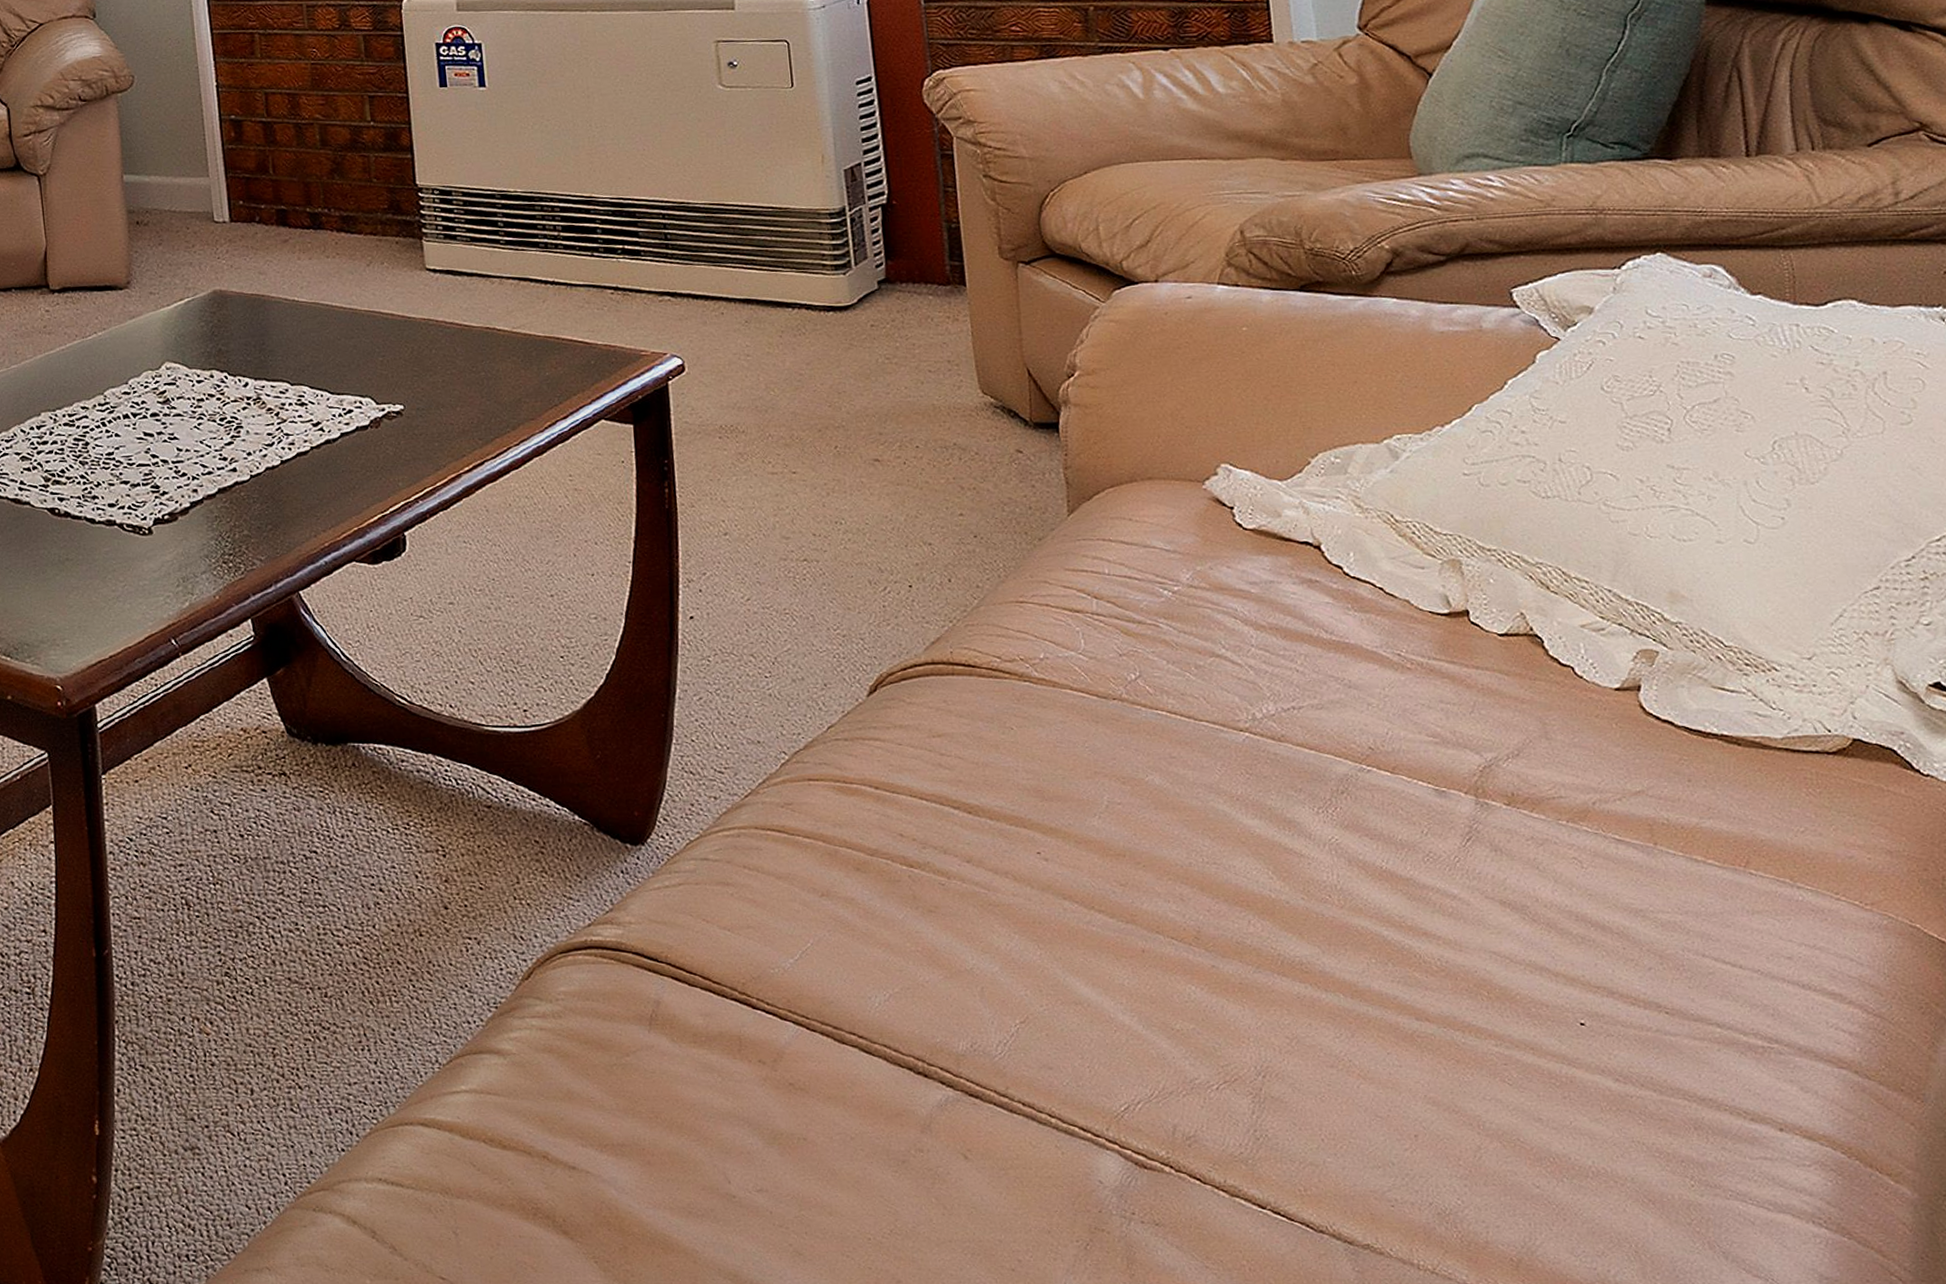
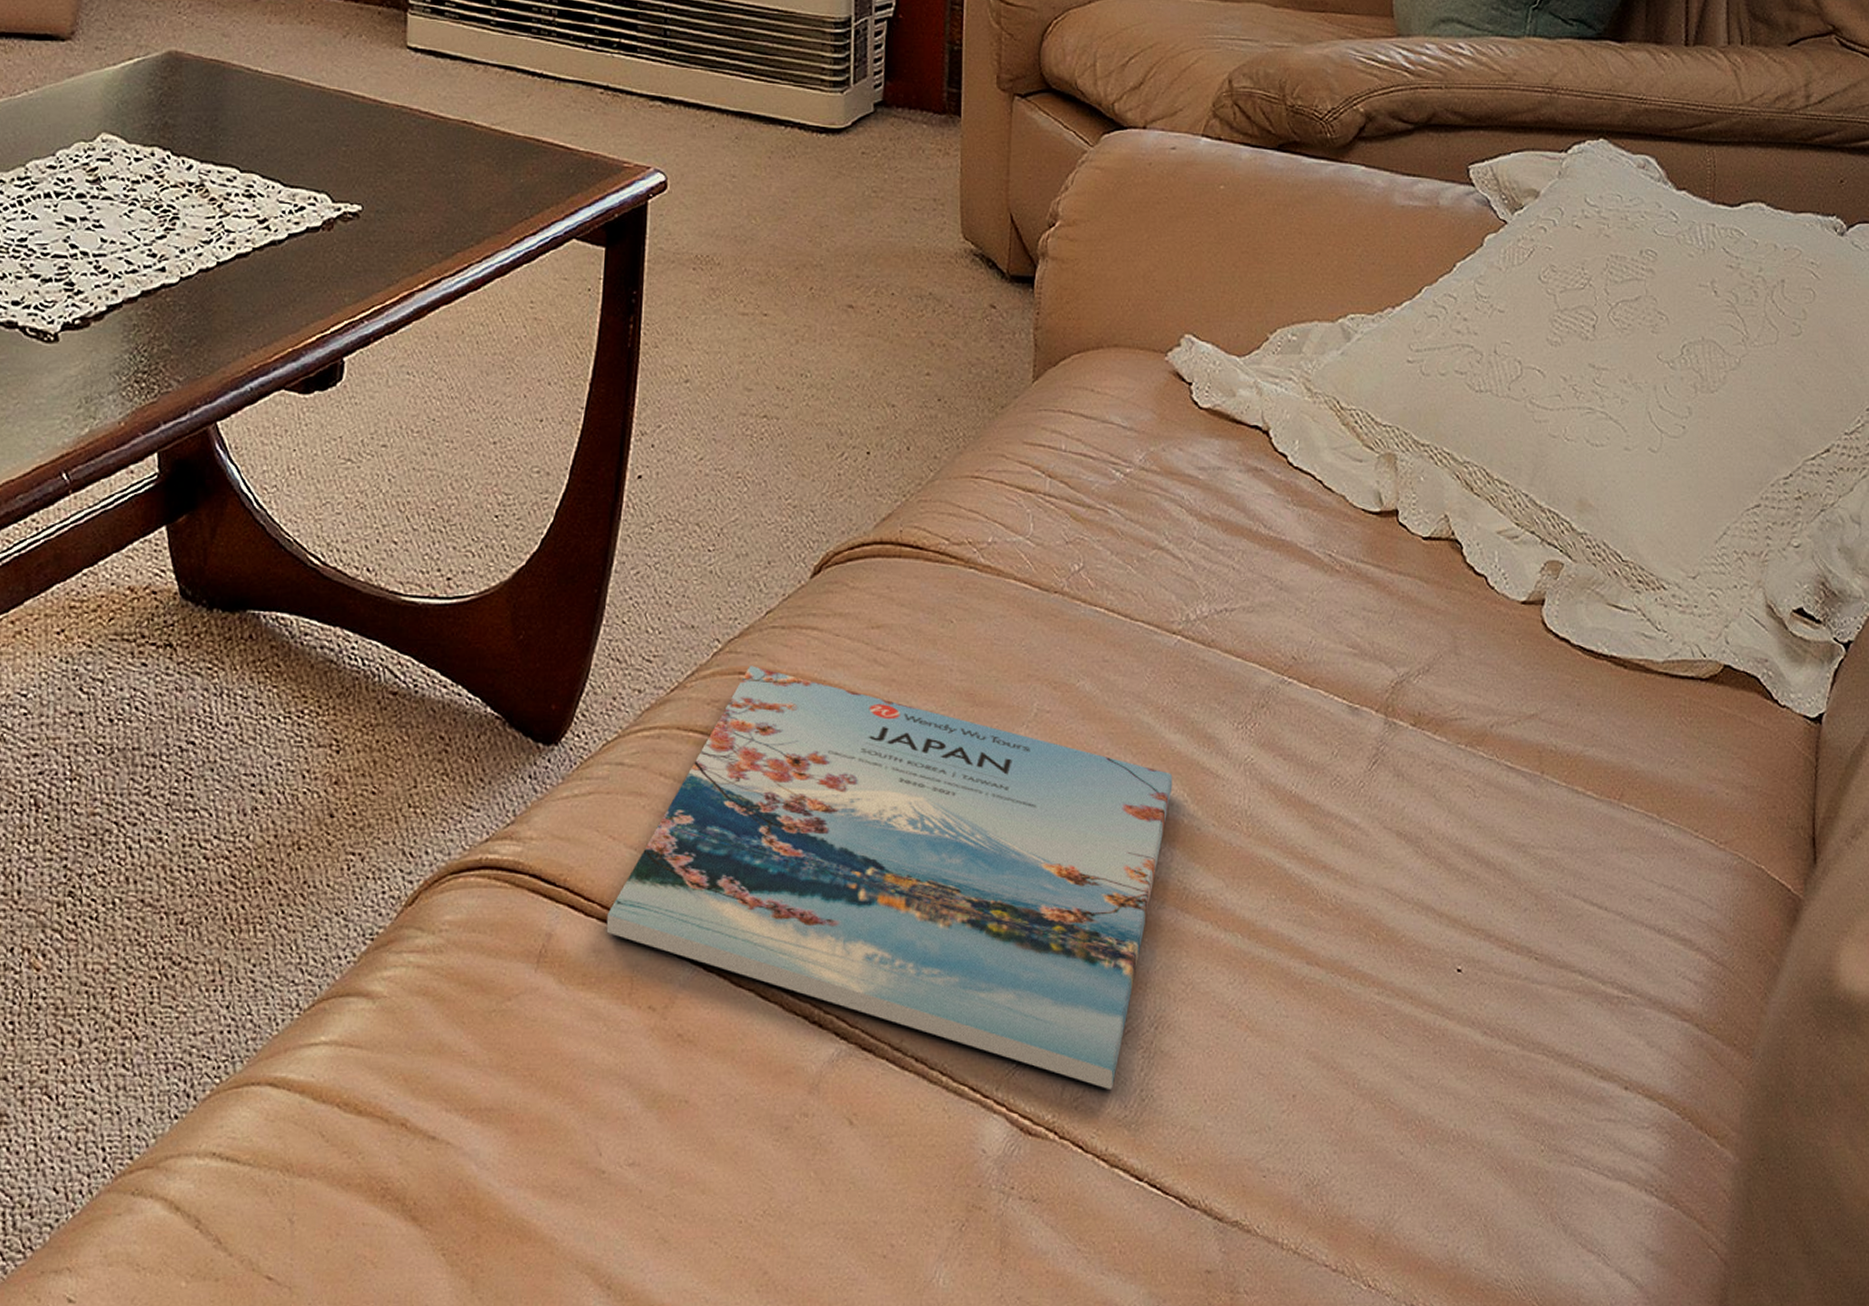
magazine: none [709,773,1256,1130] -> present [606,666,1173,1089]

